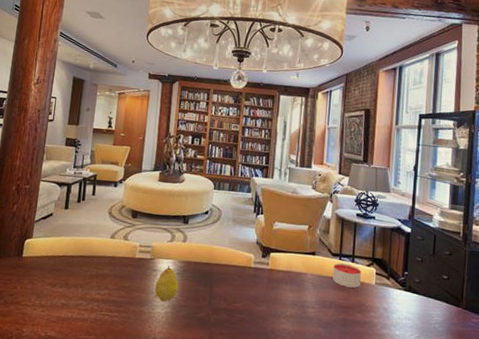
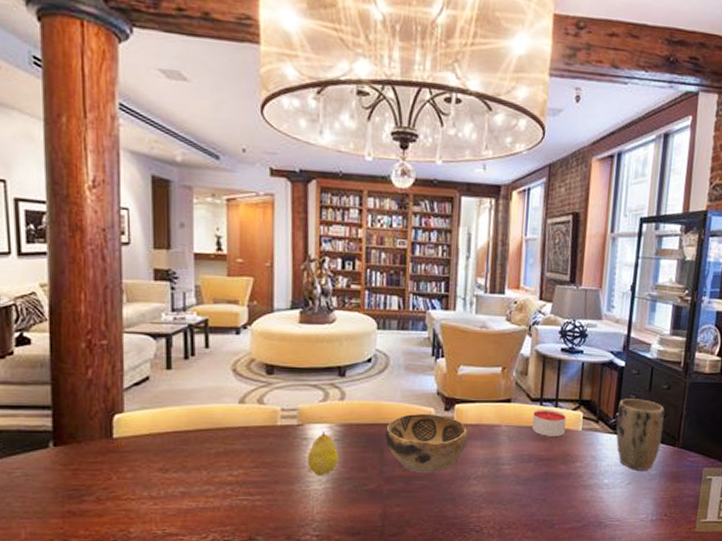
decorative bowl: none [215,257,280,309] -> present [385,413,469,472]
plant pot: none [405,260,448,327] -> present [616,398,665,470]

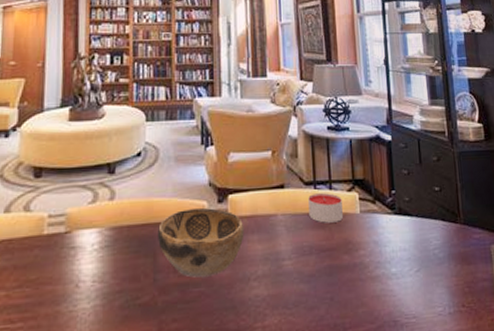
fruit: present [307,431,339,476] -> none [75,237,109,292]
plant pot: present [616,398,665,470] -> none [392,173,443,254]

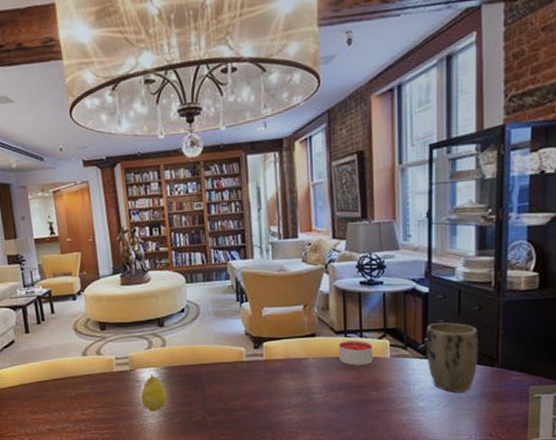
fruit: none [75,237,109,292] -> present [141,374,167,412]
decorative bowl: present [158,207,244,278] -> none [204,352,279,405]
plant pot: none [392,173,443,254] -> present [426,322,479,393]

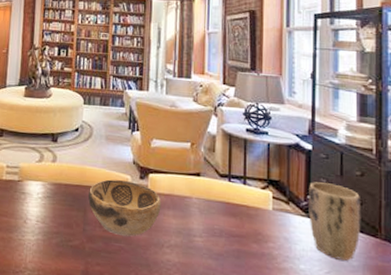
fruit: present [141,374,167,412] -> none [24,187,49,228]
decorative bowl: none [204,352,279,405] -> present [88,179,162,237]
candle: present [339,340,374,366] -> none [222,185,256,214]

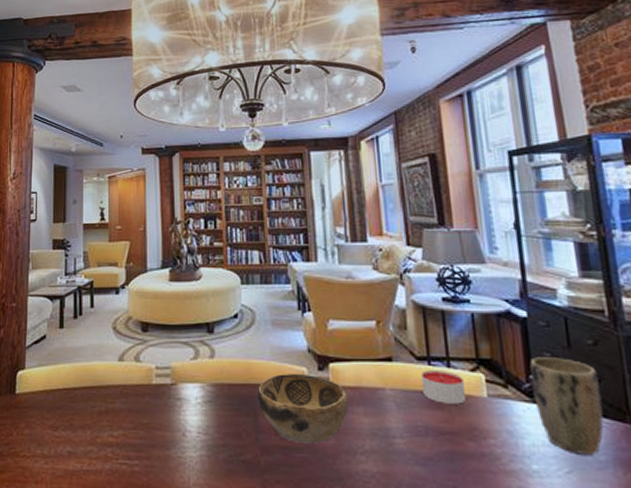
candle: none [222,185,256,214] -> present [421,370,467,404]

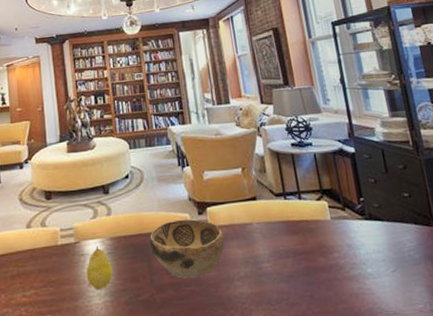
fruit: none [182,391,212,442] -> present [86,246,113,291]
candle: present [421,370,467,404] -> none [280,202,316,230]
plant pot: present [530,357,604,455] -> none [359,181,416,256]

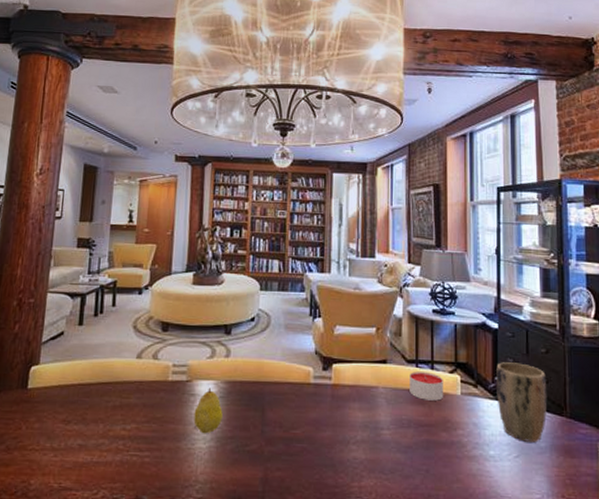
decorative bowl: present [150,219,225,279] -> none [267,372,346,435]
candle: none [280,202,316,230] -> present [409,372,444,401]
plant pot: none [359,181,416,256] -> present [496,362,548,442]

